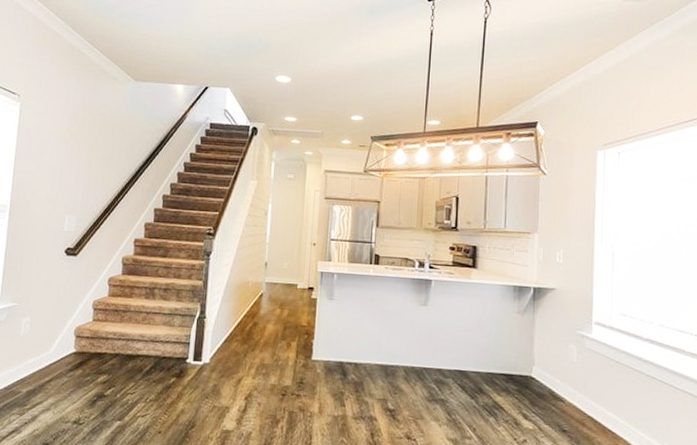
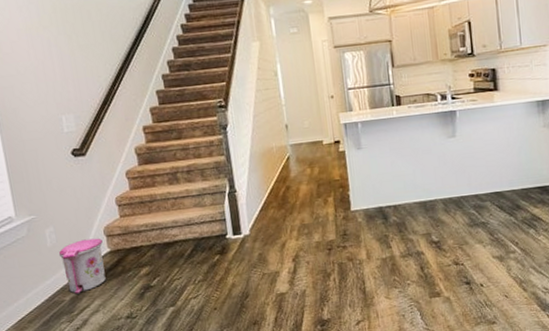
trash can: none [27,335,71,389] -> present [58,238,106,295]

